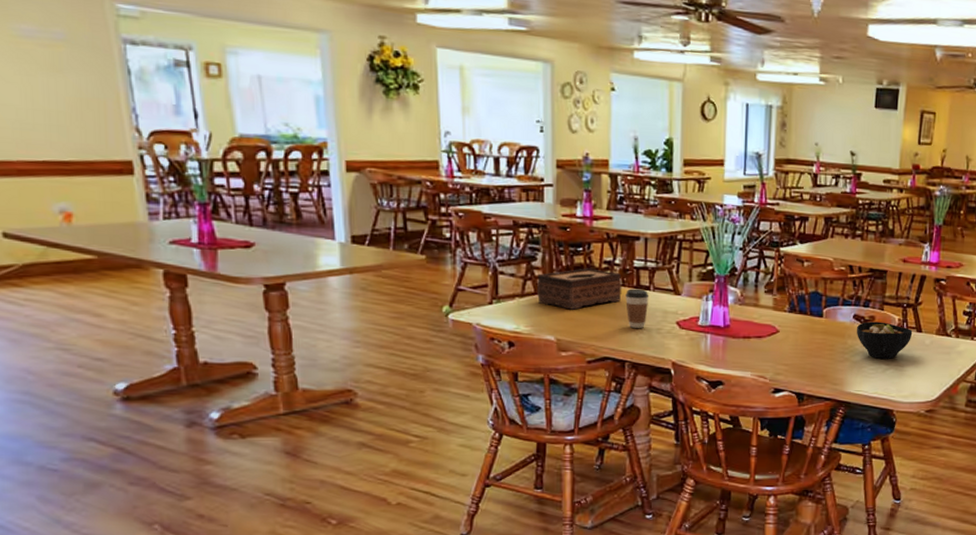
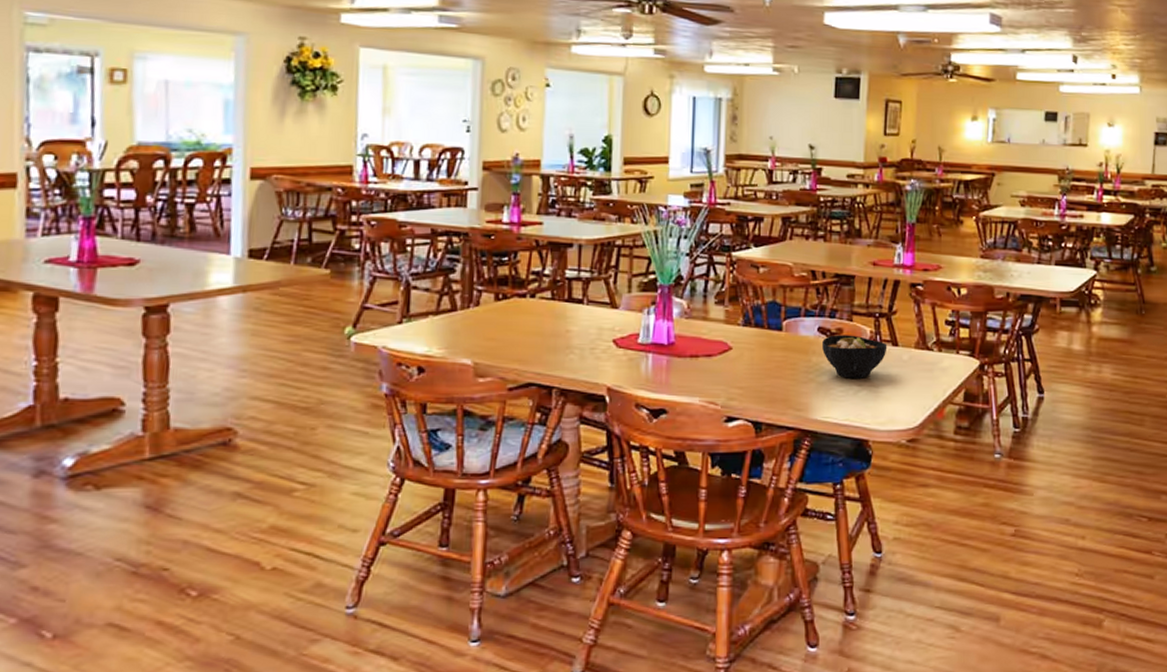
tissue box: present [536,268,622,310] -> none [453,280,552,328]
coffee cup: present [625,288,649,328] -> none [555,302,582,348]

